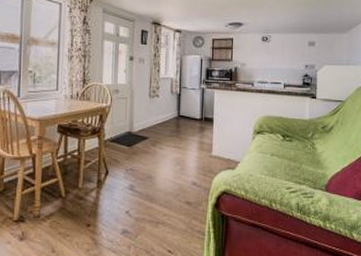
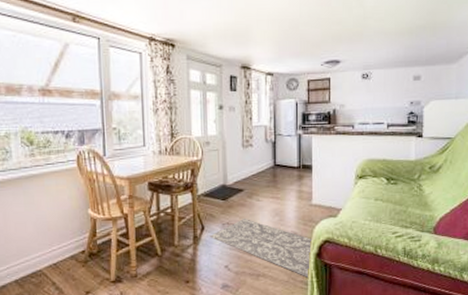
rug: none [112,166,211,229] -> present [208,219,313,279]

